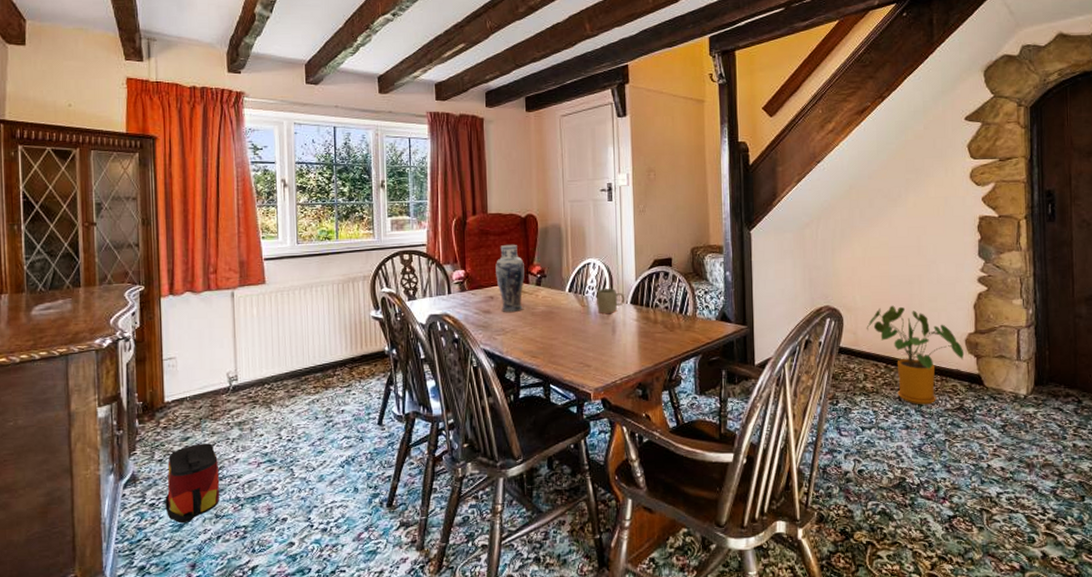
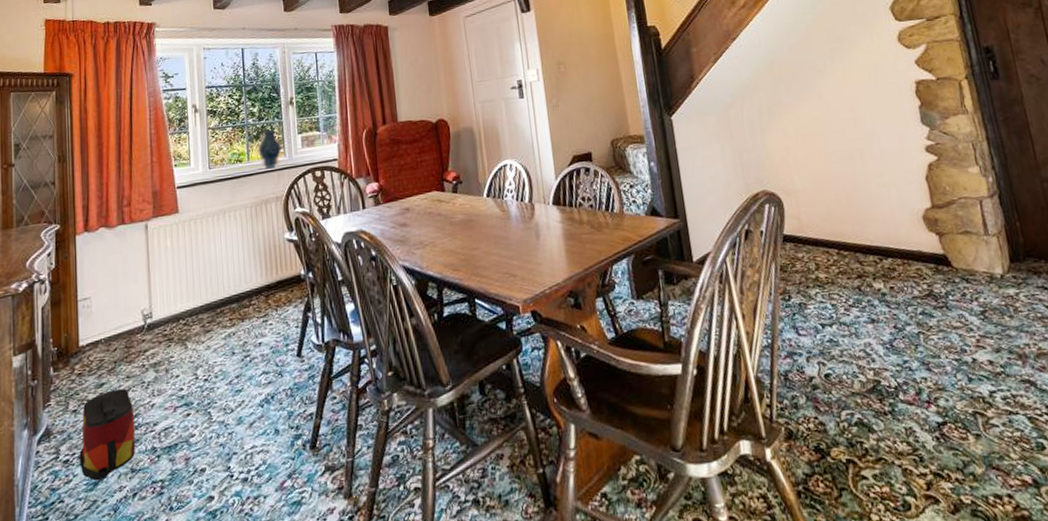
vase: none [347,210,370,249] -> present [258,129,281,169]
vase: present [495,245,525,313] -> none [409,152,441,225]
mug: present [597,288,625,313] -> none [516,190,547,218]
house plant: present [866,305,965,405] -> none [810,184,924,294]

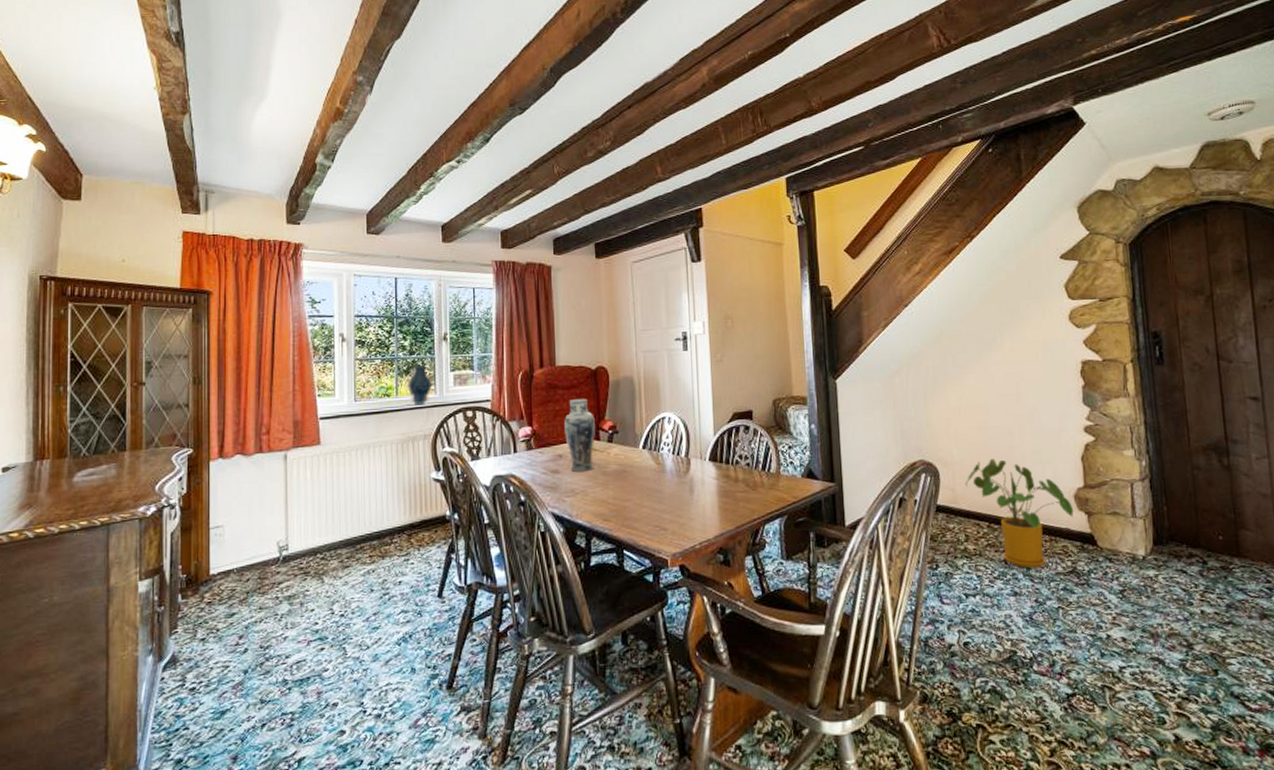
bag: present [79,388,136,481] -> none [206,620,266,710]
vase: none [409,152,441,225] -> present [564,399,595,473]
house plant: none [810,184,924,294] -> present [965,458,1074,569]

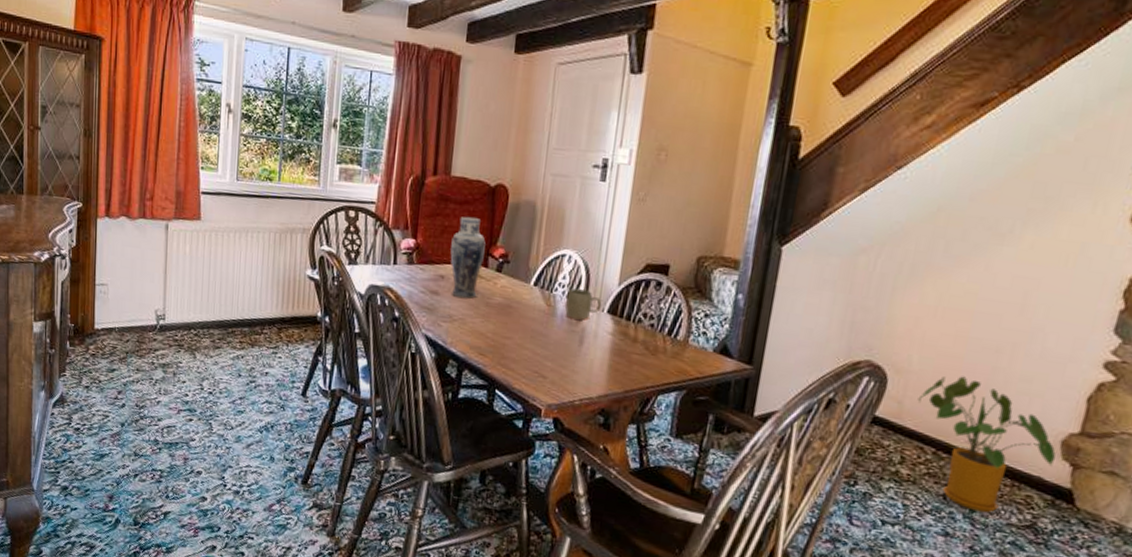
vase: present [407,364,432,406] -> none [291,150,316,197]
mug: none [672,444,703,472] -> present [565,288,602,320]

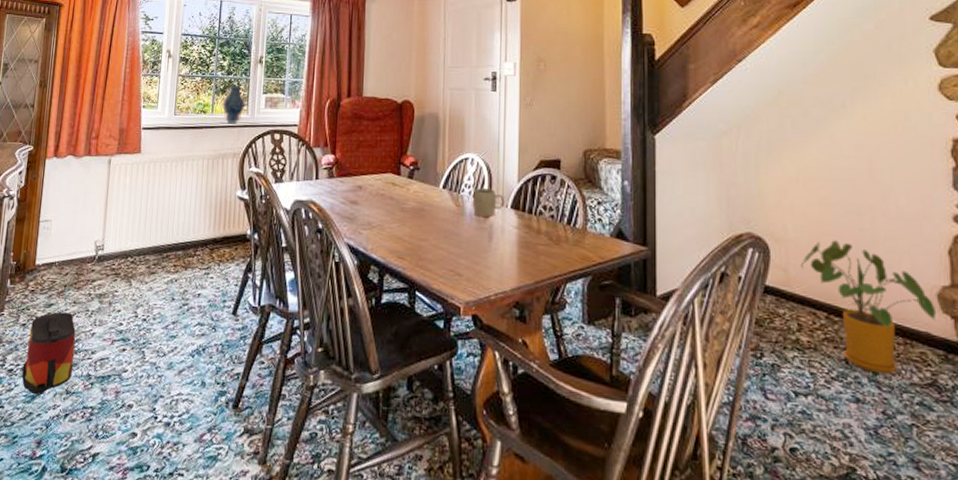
bag: none [89,377,141,455] -> present [21,312,76,395]
vase: none [291,150,316,197] -> present [222,85,245,124]
vase: present [450,217,486,299] -> none [366,131,397,206]

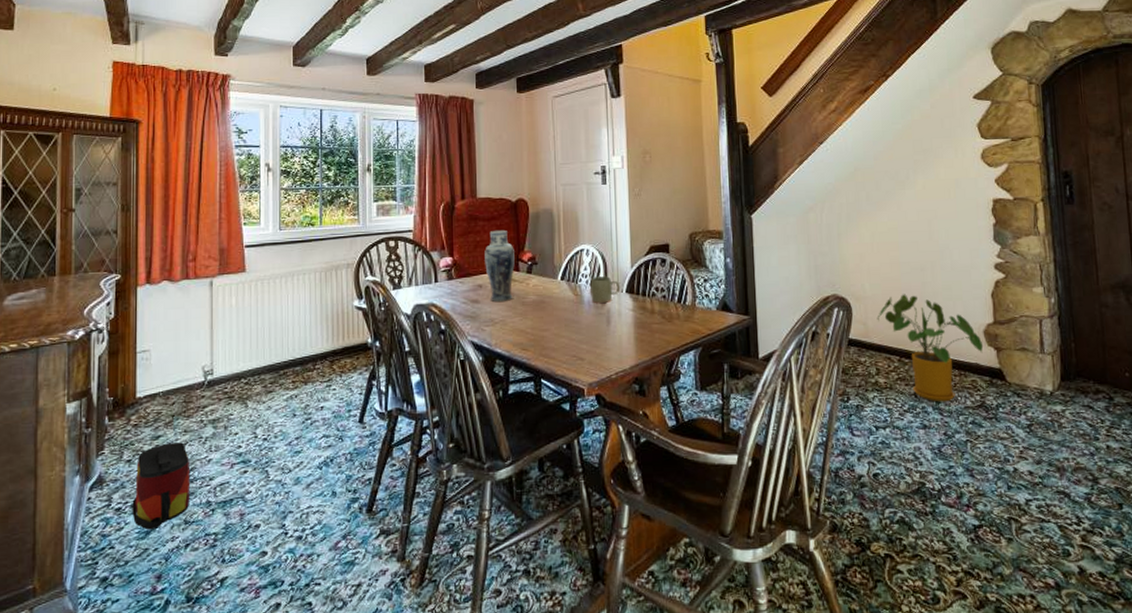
vase: present [222,85,245,124] -> none [331,195,355,235]
vase: none [366,131,397,206] -> present [485,231,515,303]

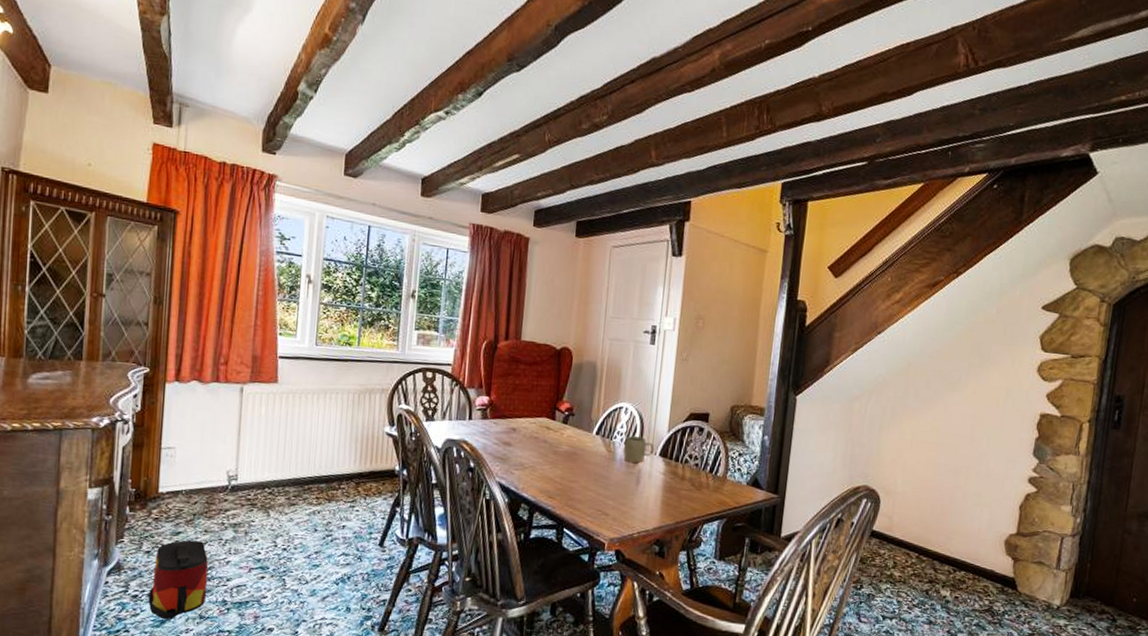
vase: present [485,231,515,303] -> none [521,376,553,448]
house plant: present [877,294,984,402] -> none [903,494,1002,602]

